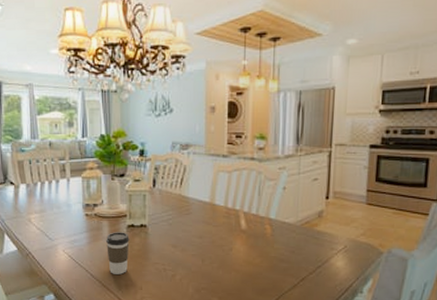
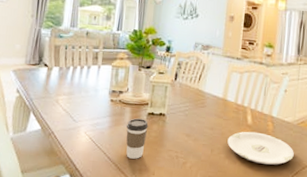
plate: none [220,237,299,272] -> present [227,131,294,165]

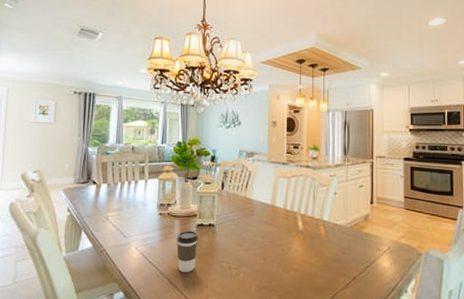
plate: present [227,131,294,165] -> none [280,237,349,271]

